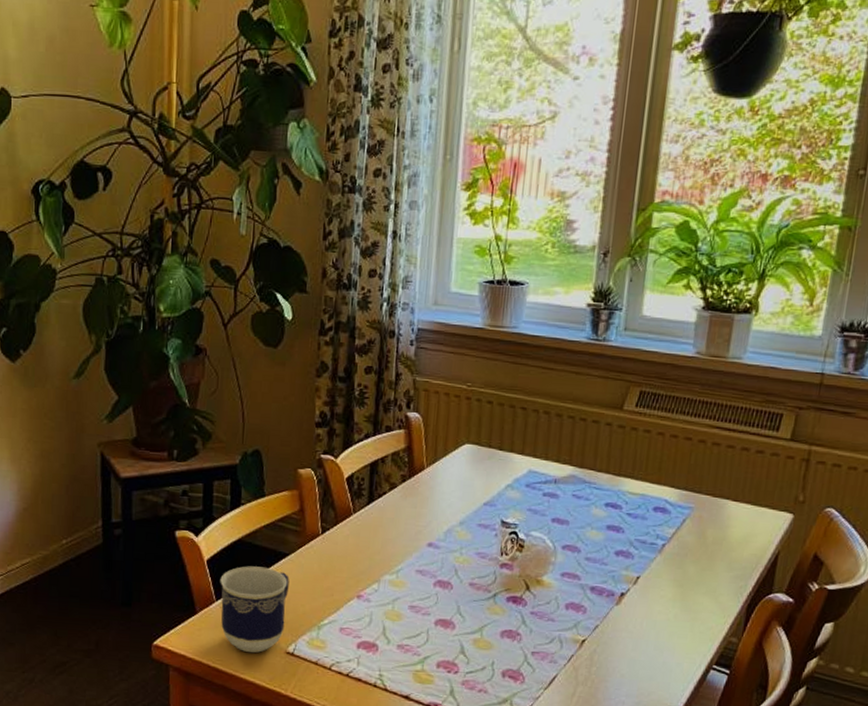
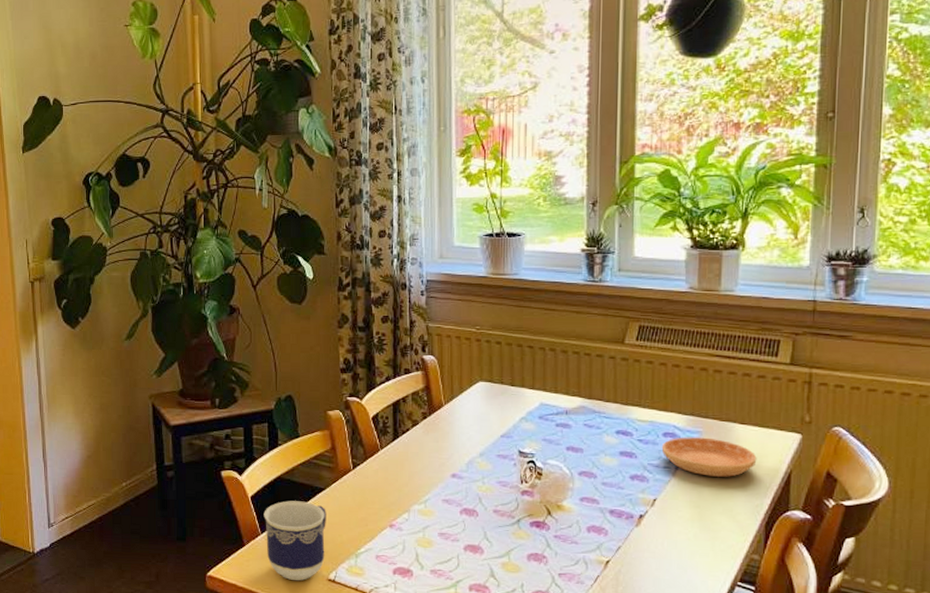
saucer: none [650,512,746,556] -> present [661,437,757,477]

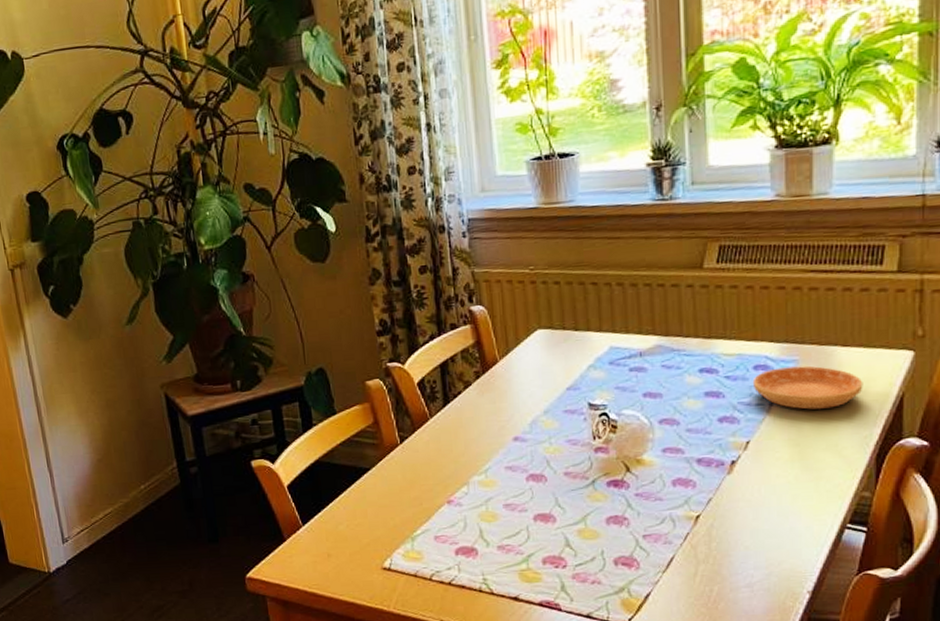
cup: present [264,501,326,580] -> none [303,485,377,573]

